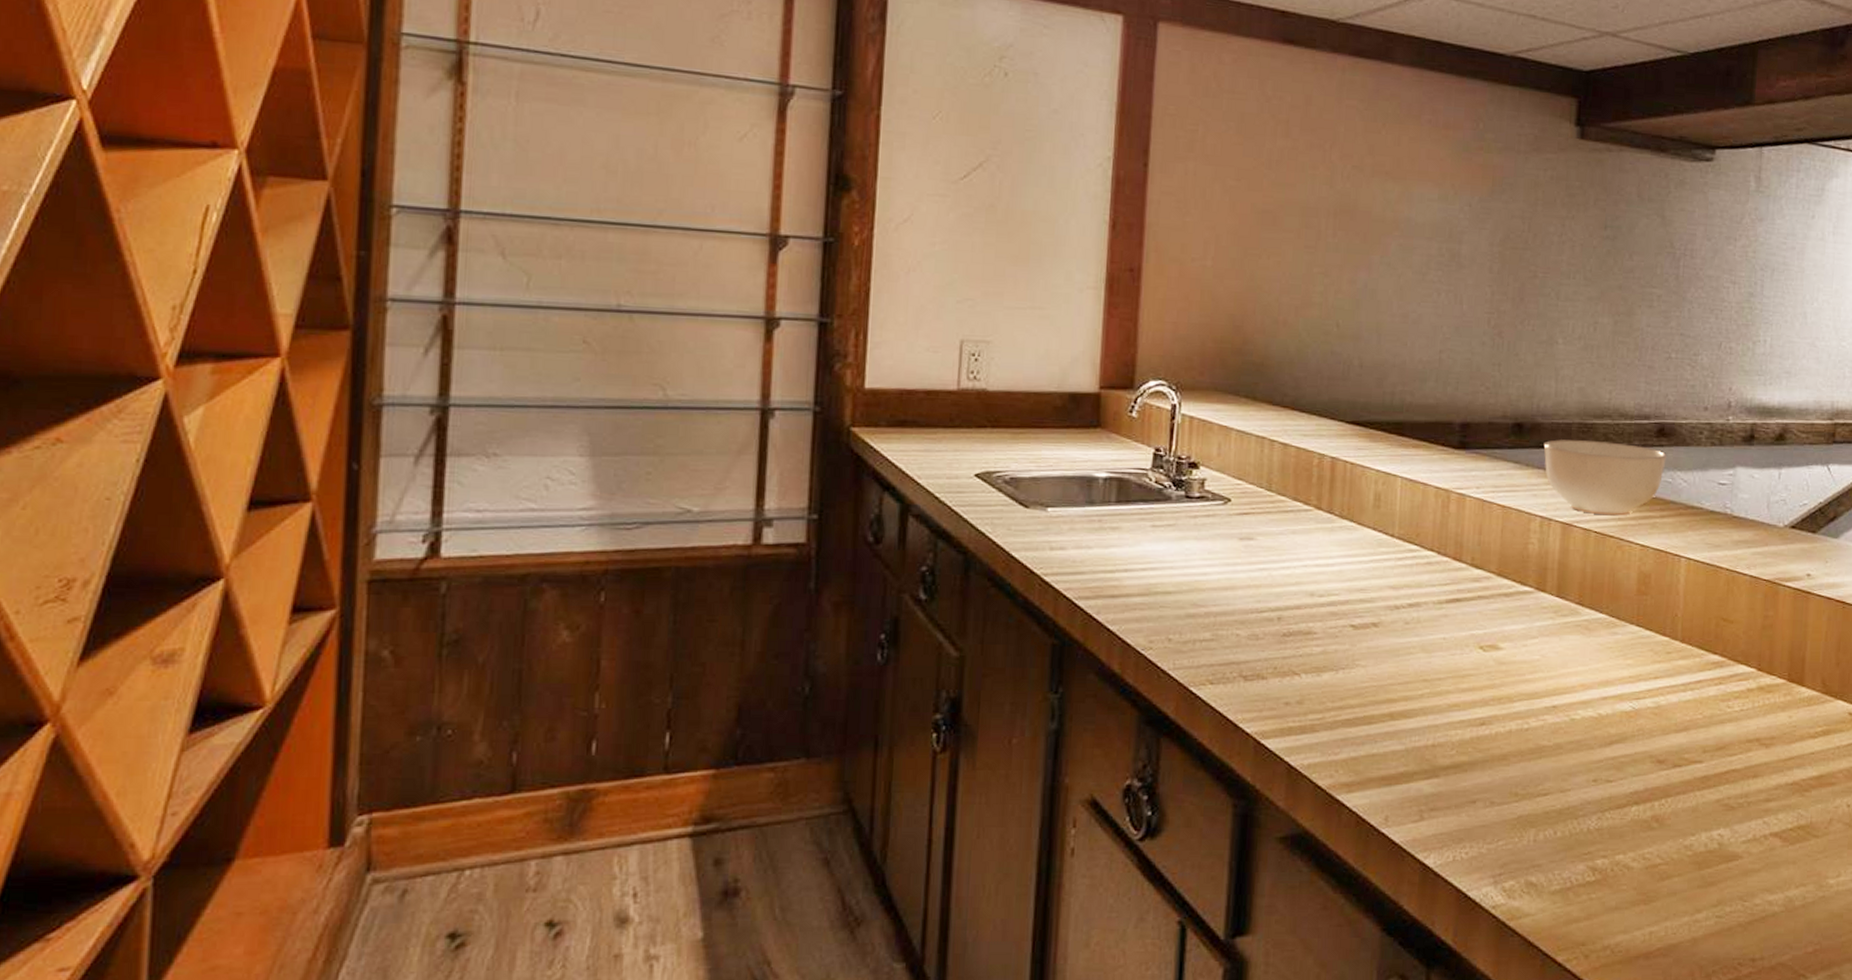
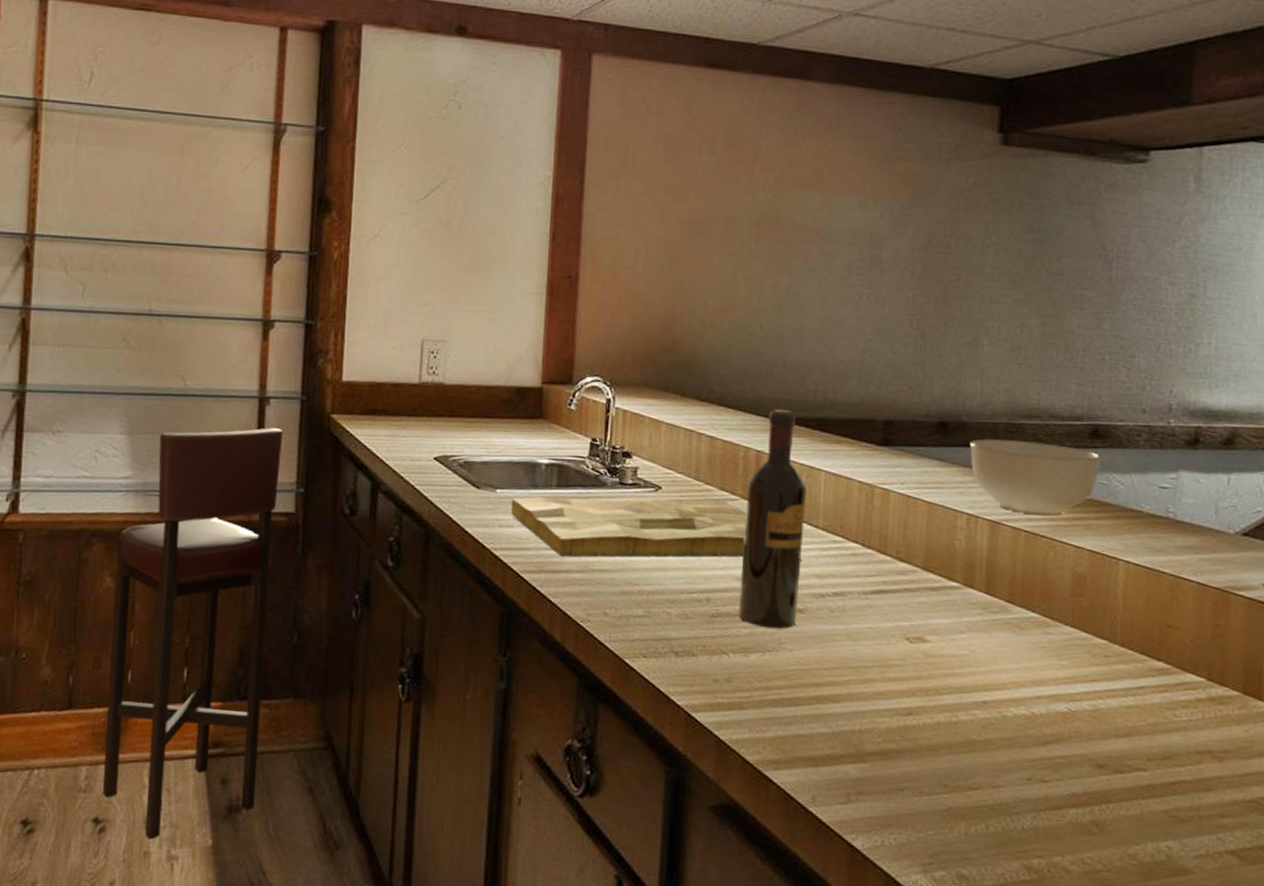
bar stool: none [558,443,792,939] -> present [102,427,284,840]
cutting board: none [1063,511,1321,580] -> present [510,496,747,558]
wine bottle: none [1310,413,1383,644] -> present [738,410,807,629]

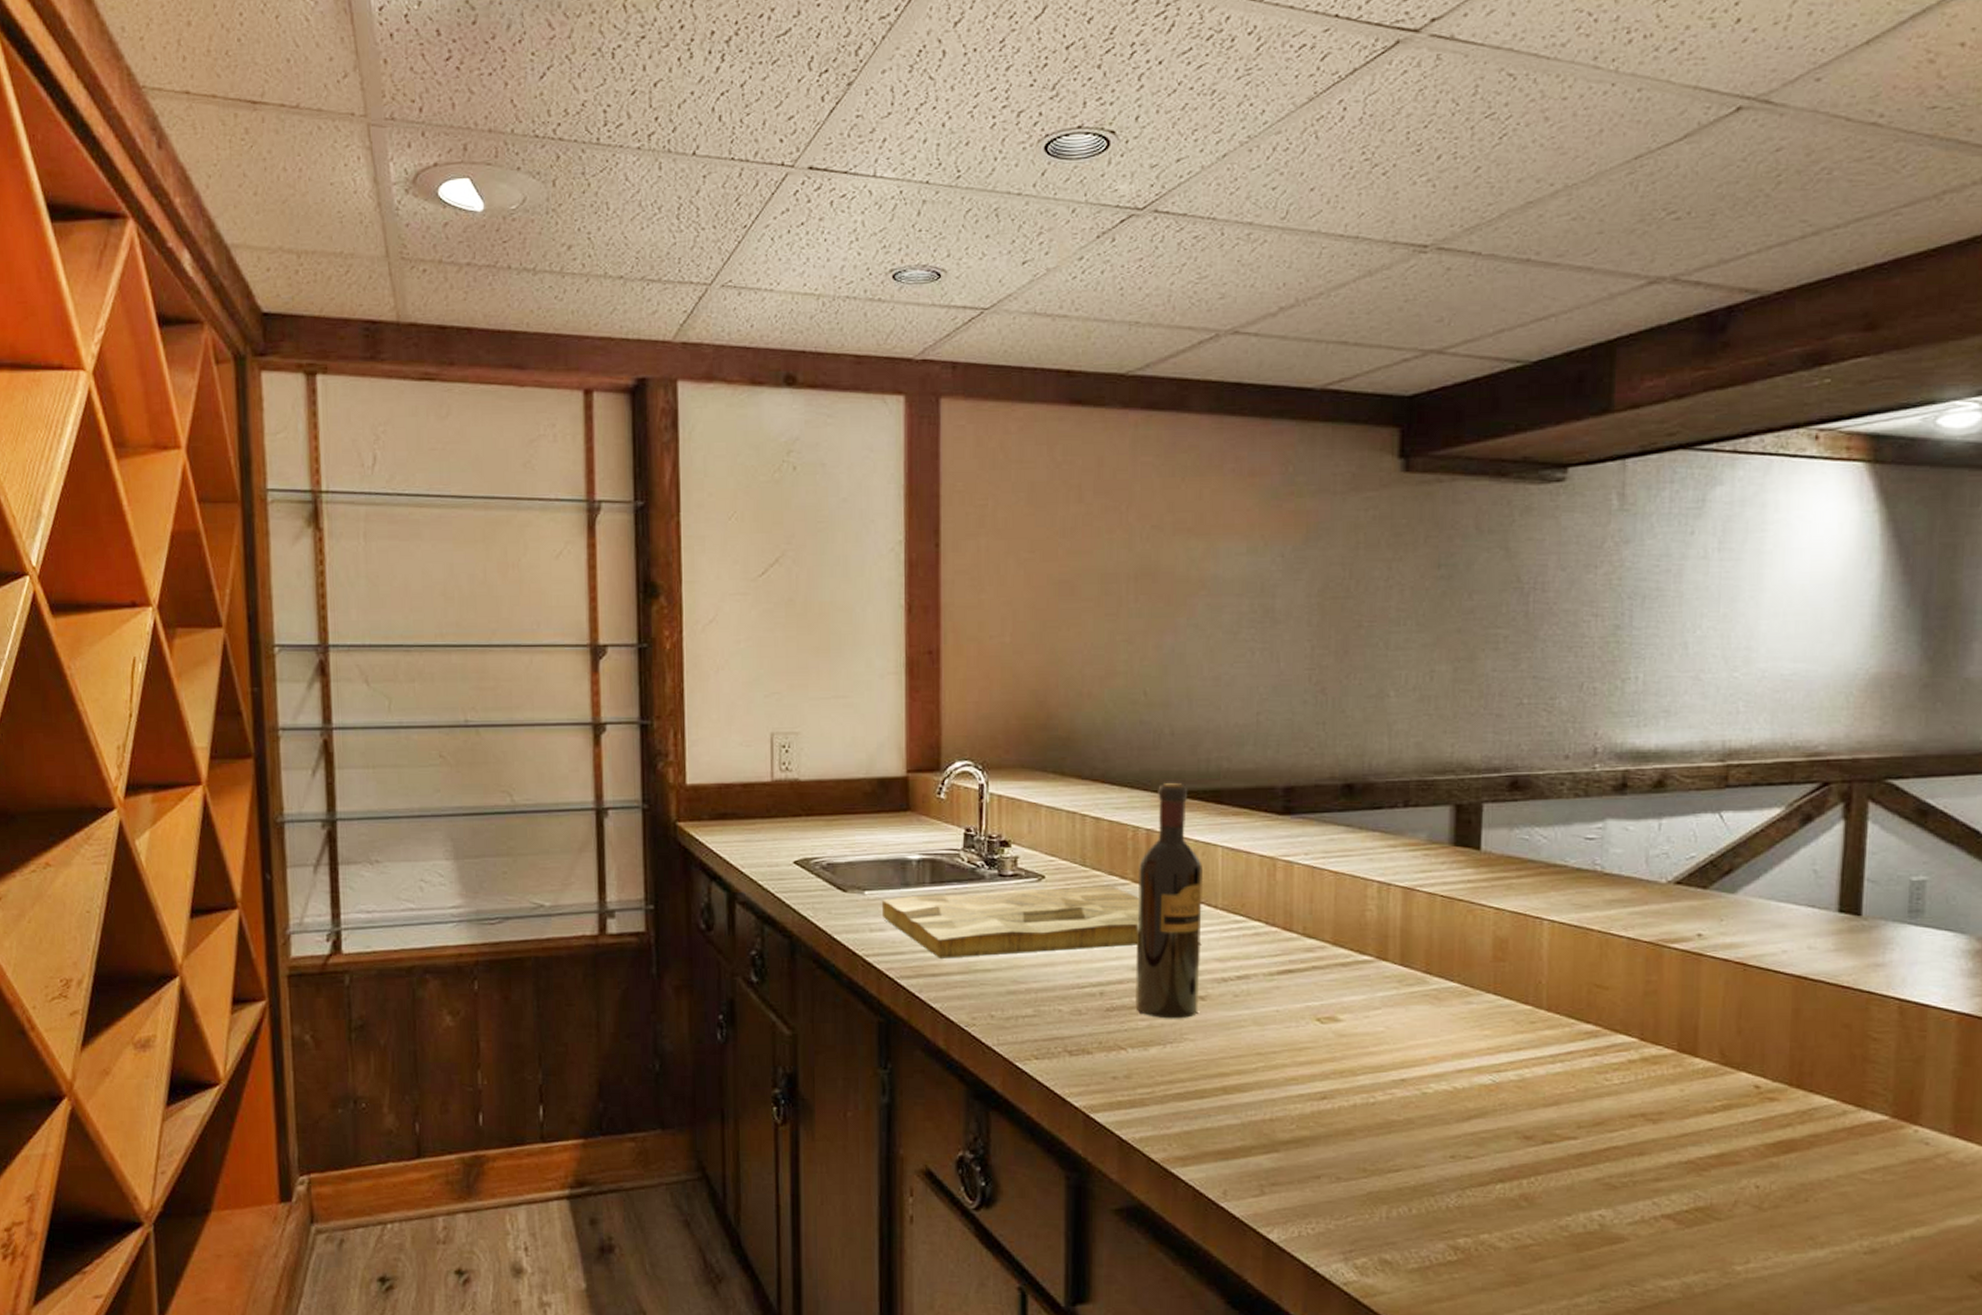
bar stool: present [102,427,284,840] -> none [454,840,629,1288]
bowl: present [969,438,1101,516] -> none [1378,798,1522,878]

